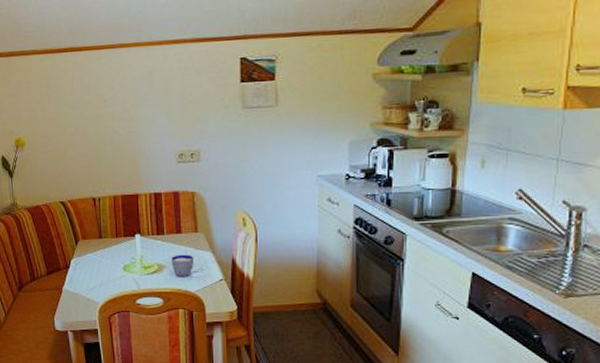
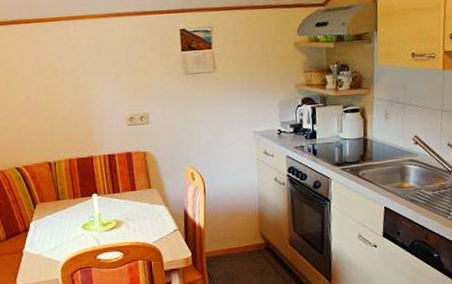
cup: present [171,254,201,278] -> none [128,209,156,231]

